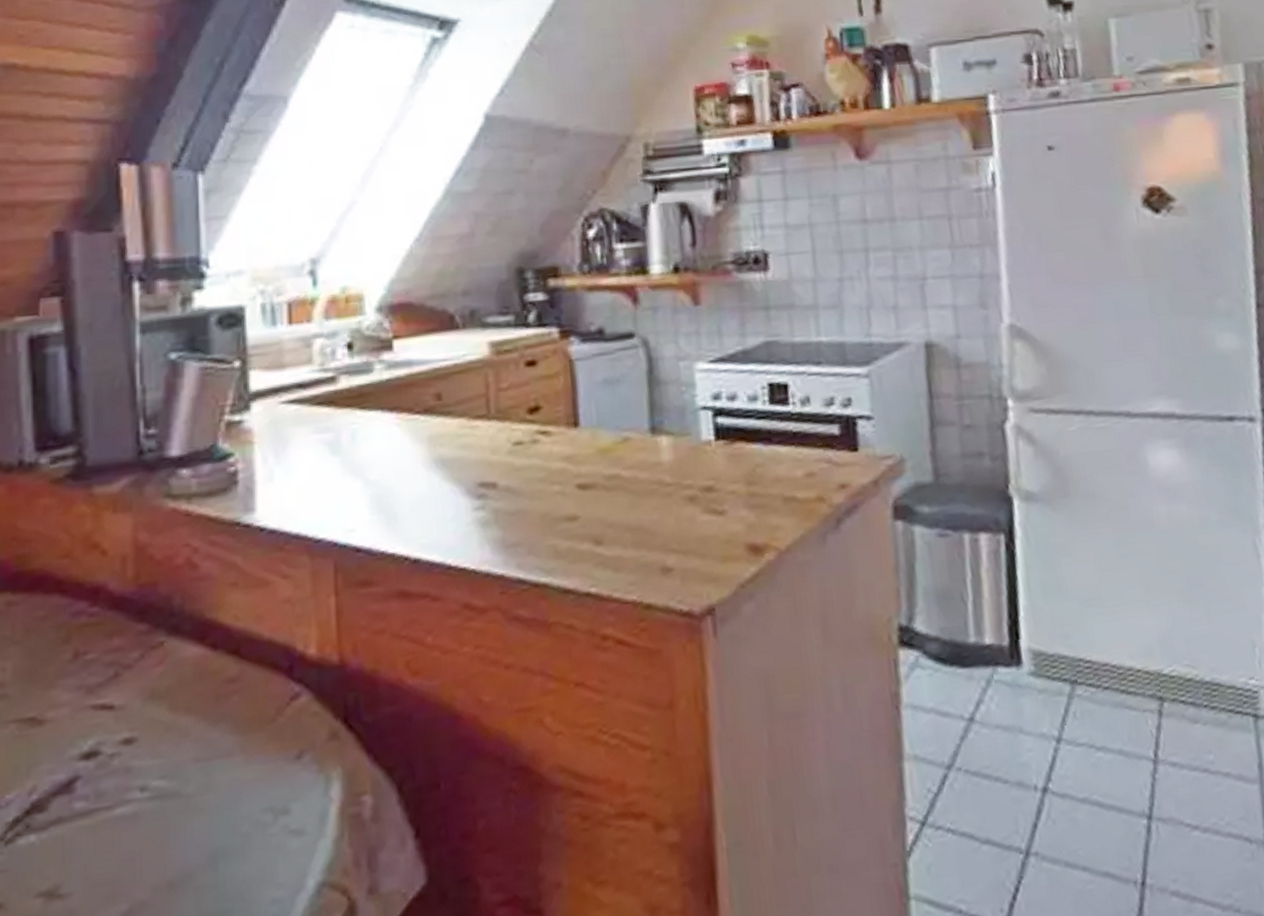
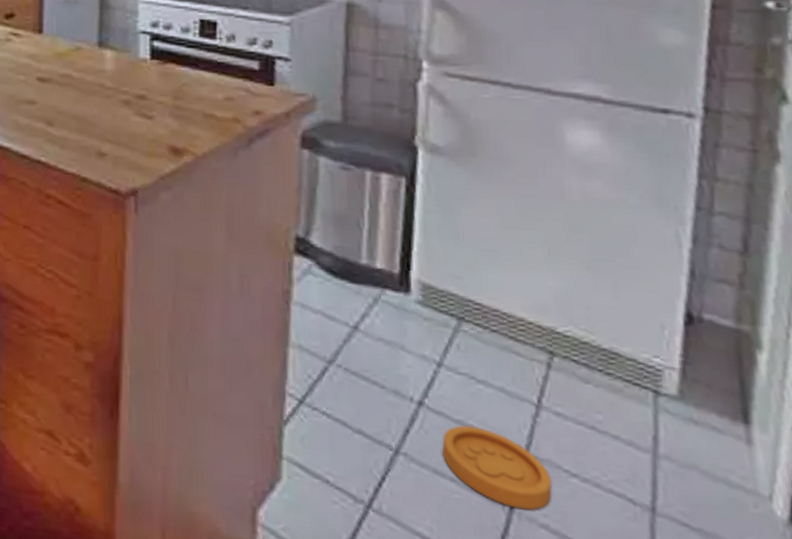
pet bowl: none [1070,800,1178,882] -> present [442,425,552,511]

